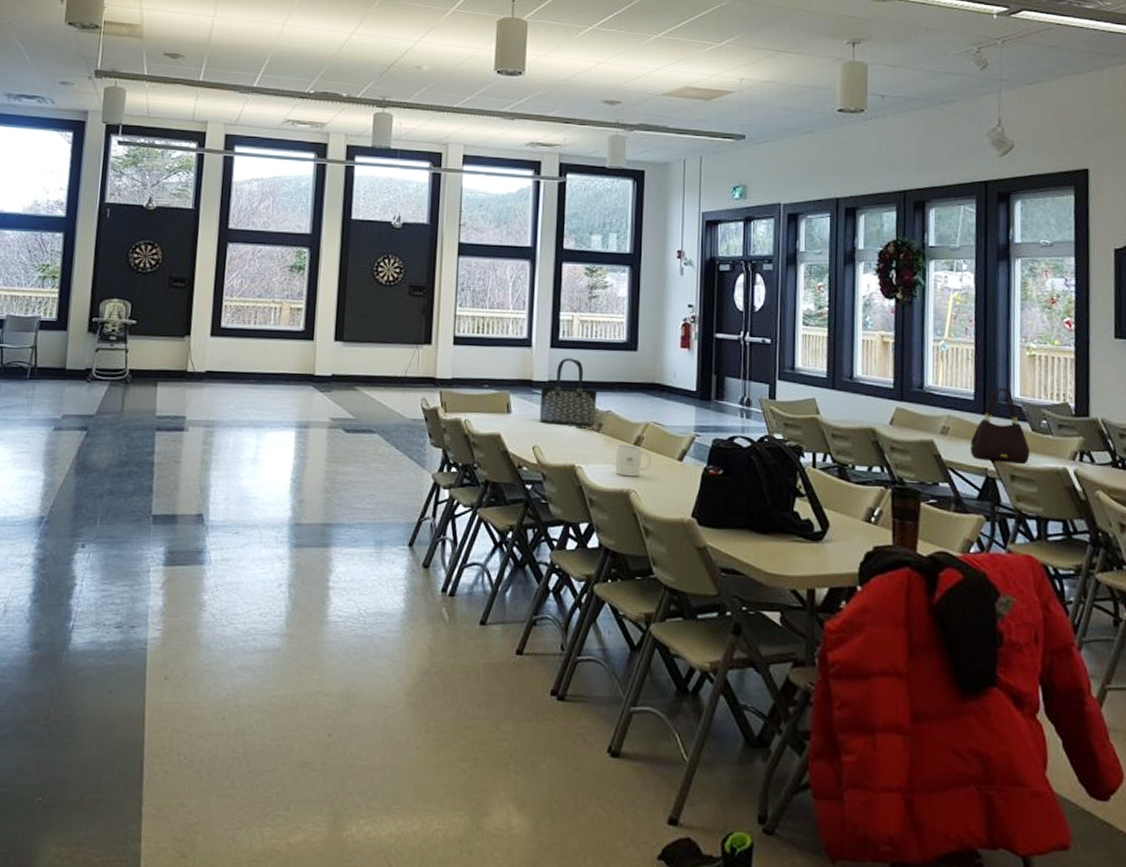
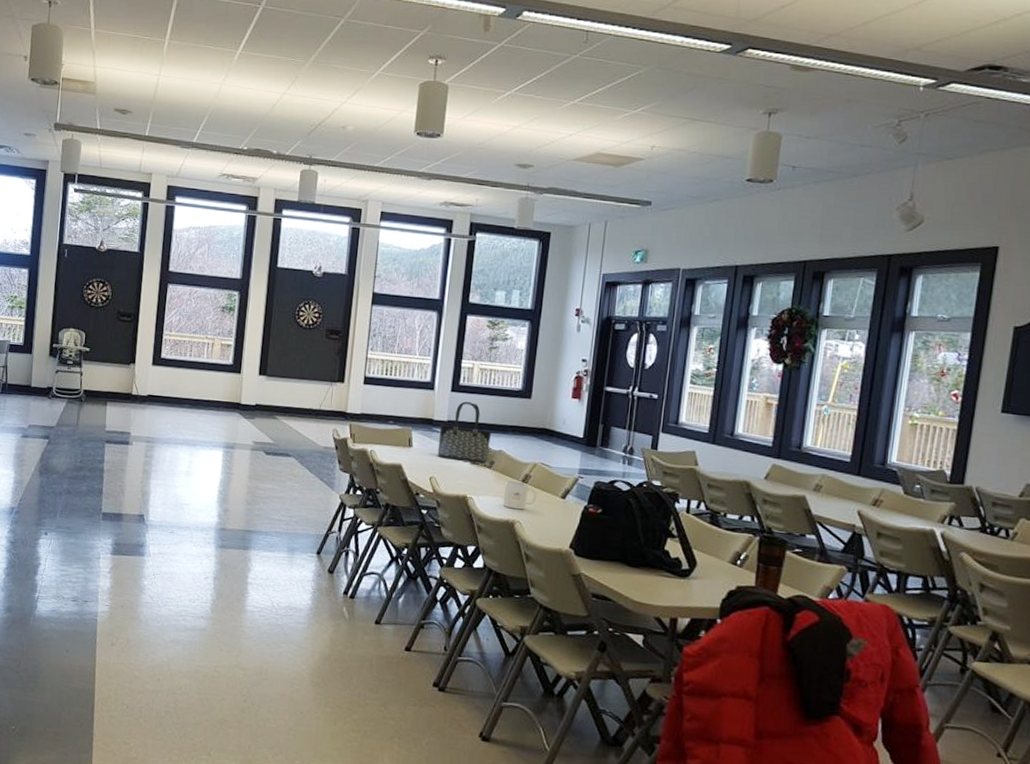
handbag: present [970,387,1030,465] -> none [840,452,900,524]

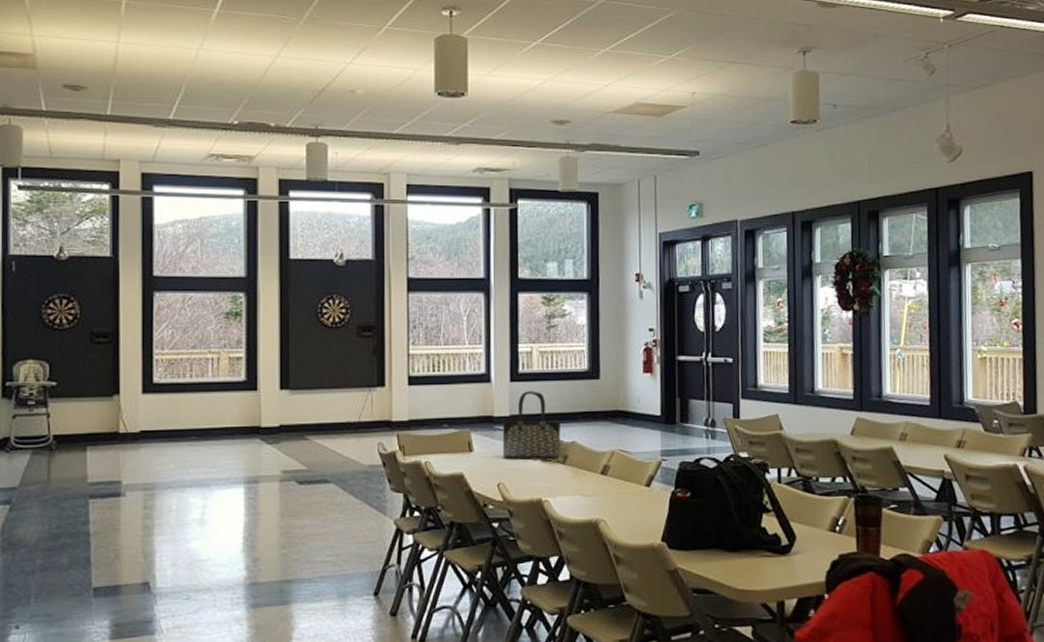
mug: present [503,480,536,510] -> none [582,474,619,507]

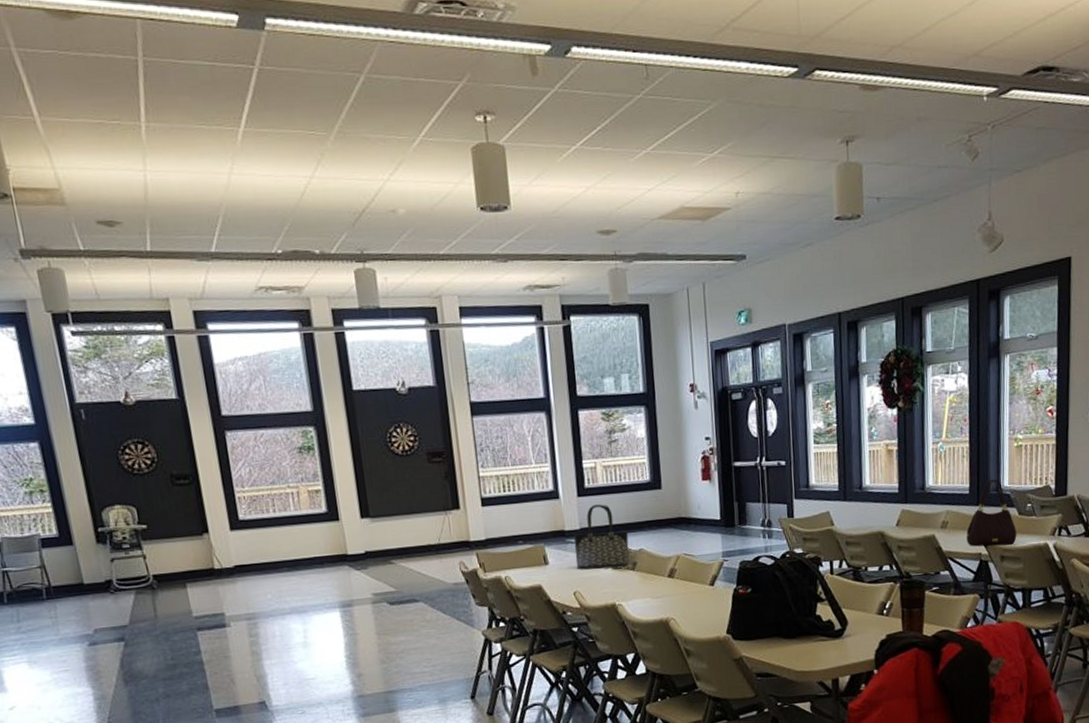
handbag: none [927,391,983,465] -> present [966,479,1017,547]

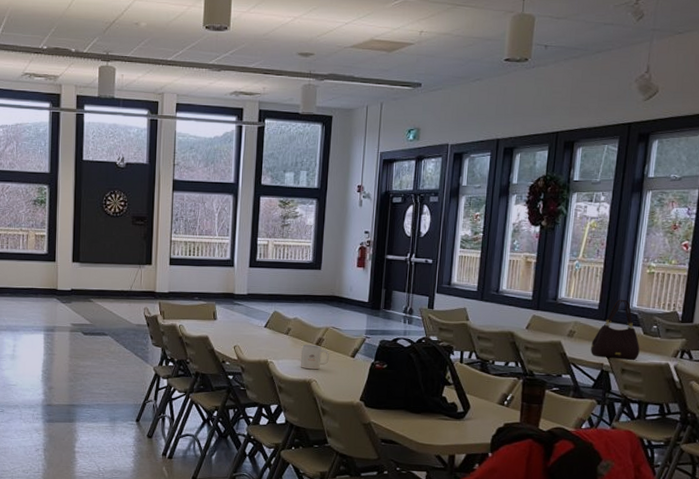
tote bag: present [573,504,629,570] -> none [239,275,287,331]
mug: none [652,577,685,607] -> present [300,344,329,370]

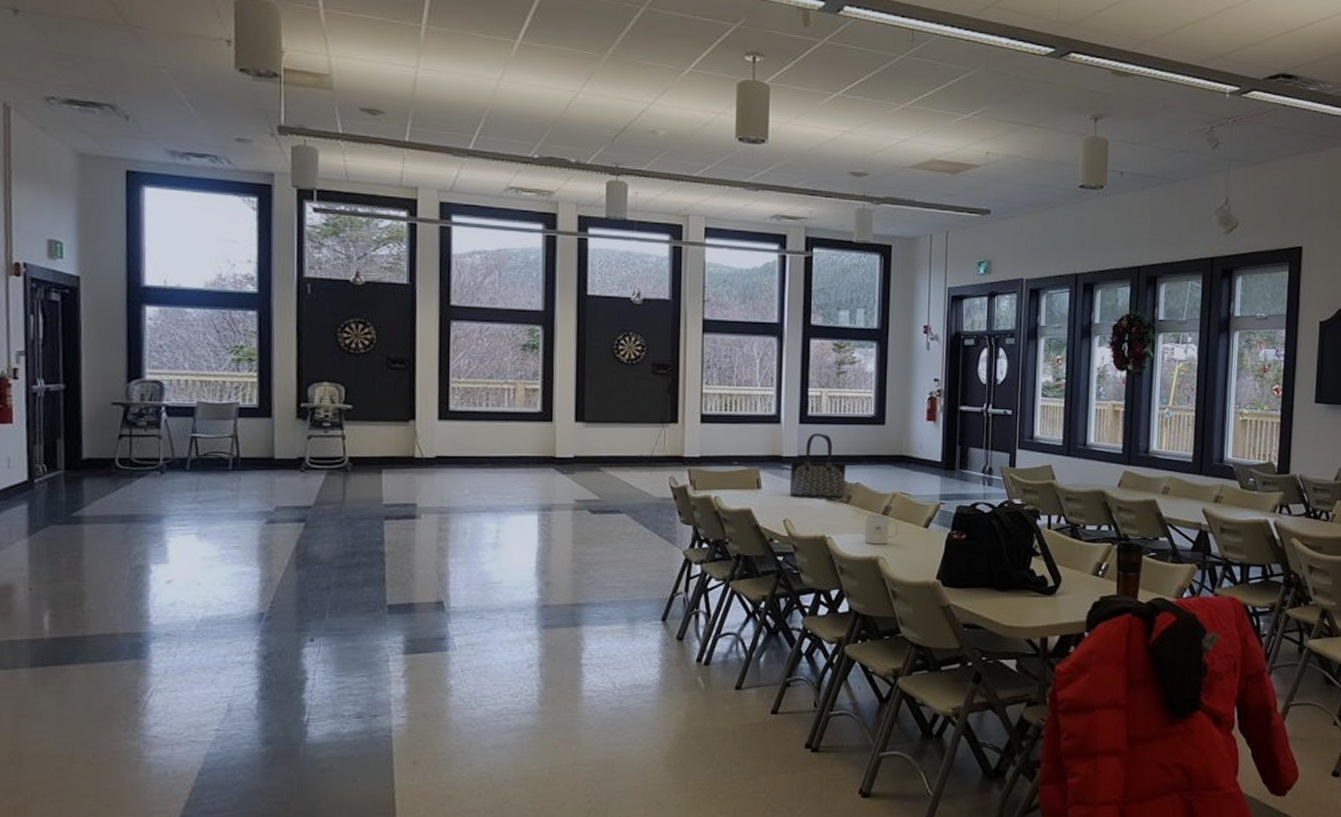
tote bag: none [239,275,287,331] -> present [789,433,846,500]
handbag: present [590,299,640,361] -> none [1187,450,1238,519]

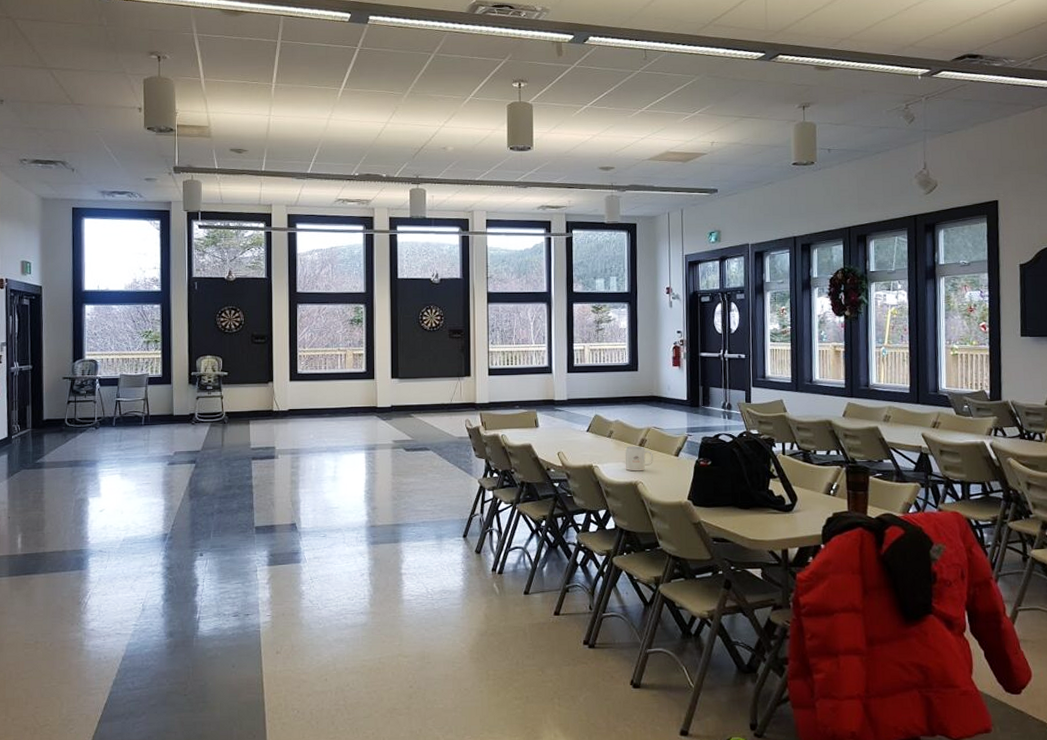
tote bag: present [789,433,846,500] -> none [561,380,607,435]

